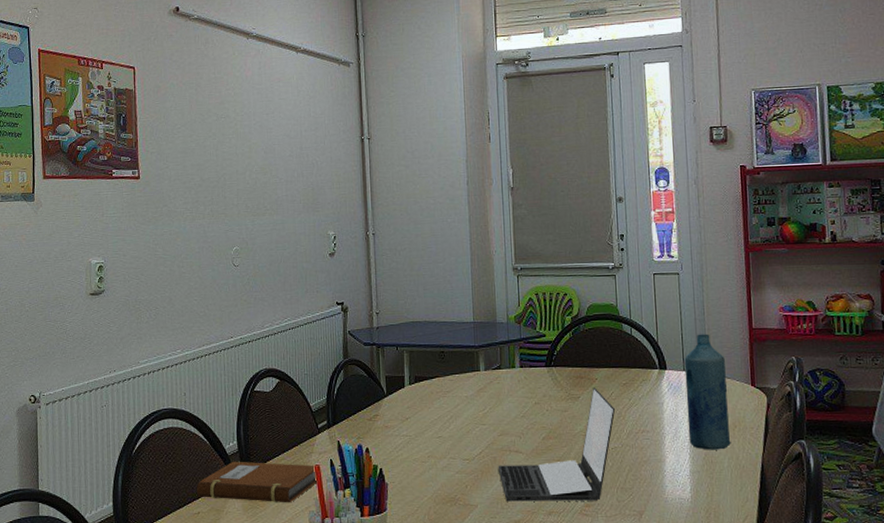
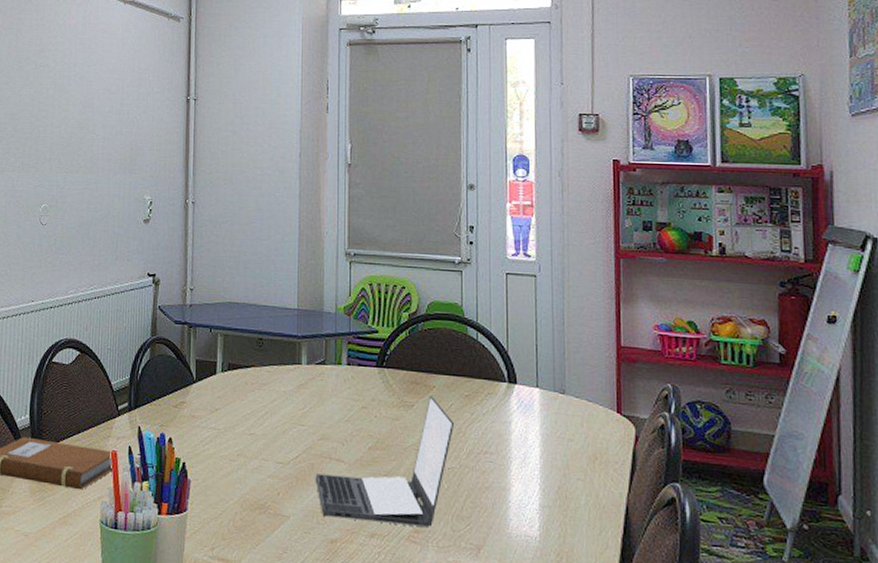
bottle: present [684,334,731,450] -> none [538,346,590,484]

